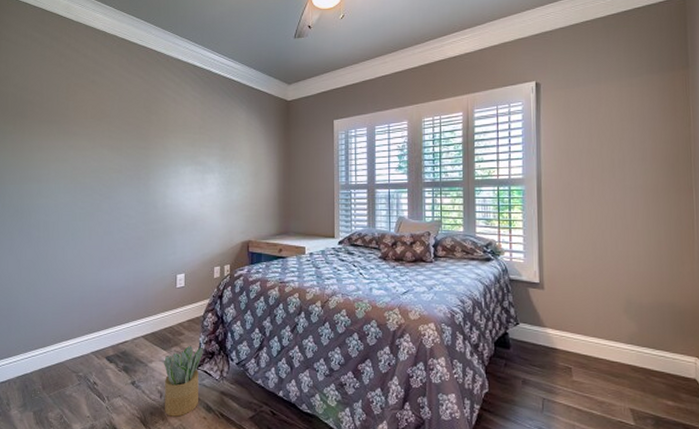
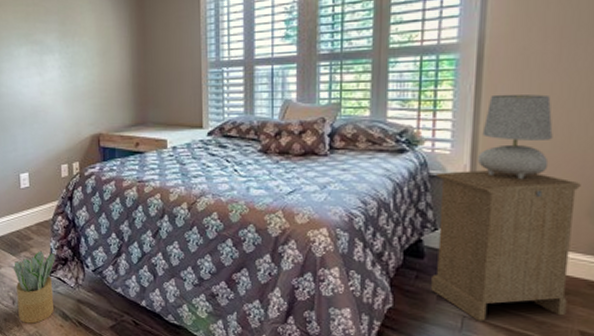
cabinet: none [514,276,619,403] -> present [431,170,581,322]
table lamp: none [543,217,594,284] -> present [477,94,553,180]

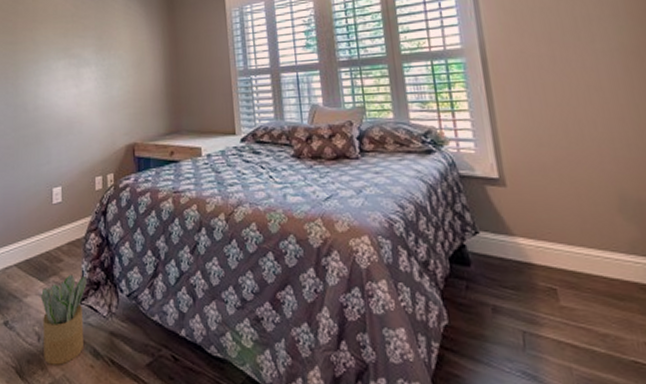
cabinet: present [431,170,581,322] -> none [466,168,627,337]
table lamp: present [477,94,553,180] -> none [500,93,570,178]

